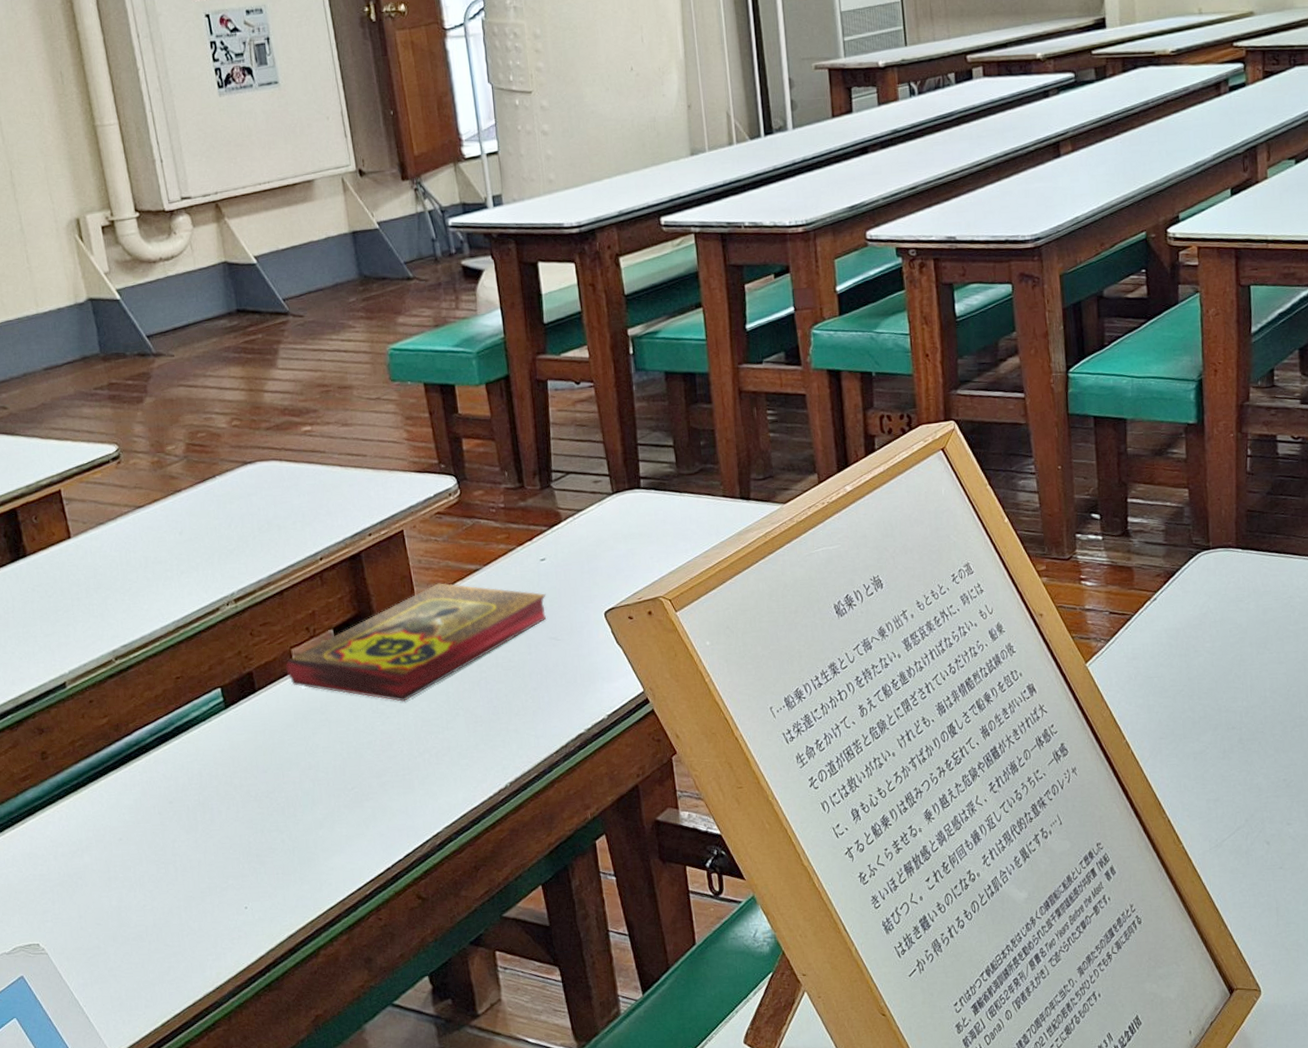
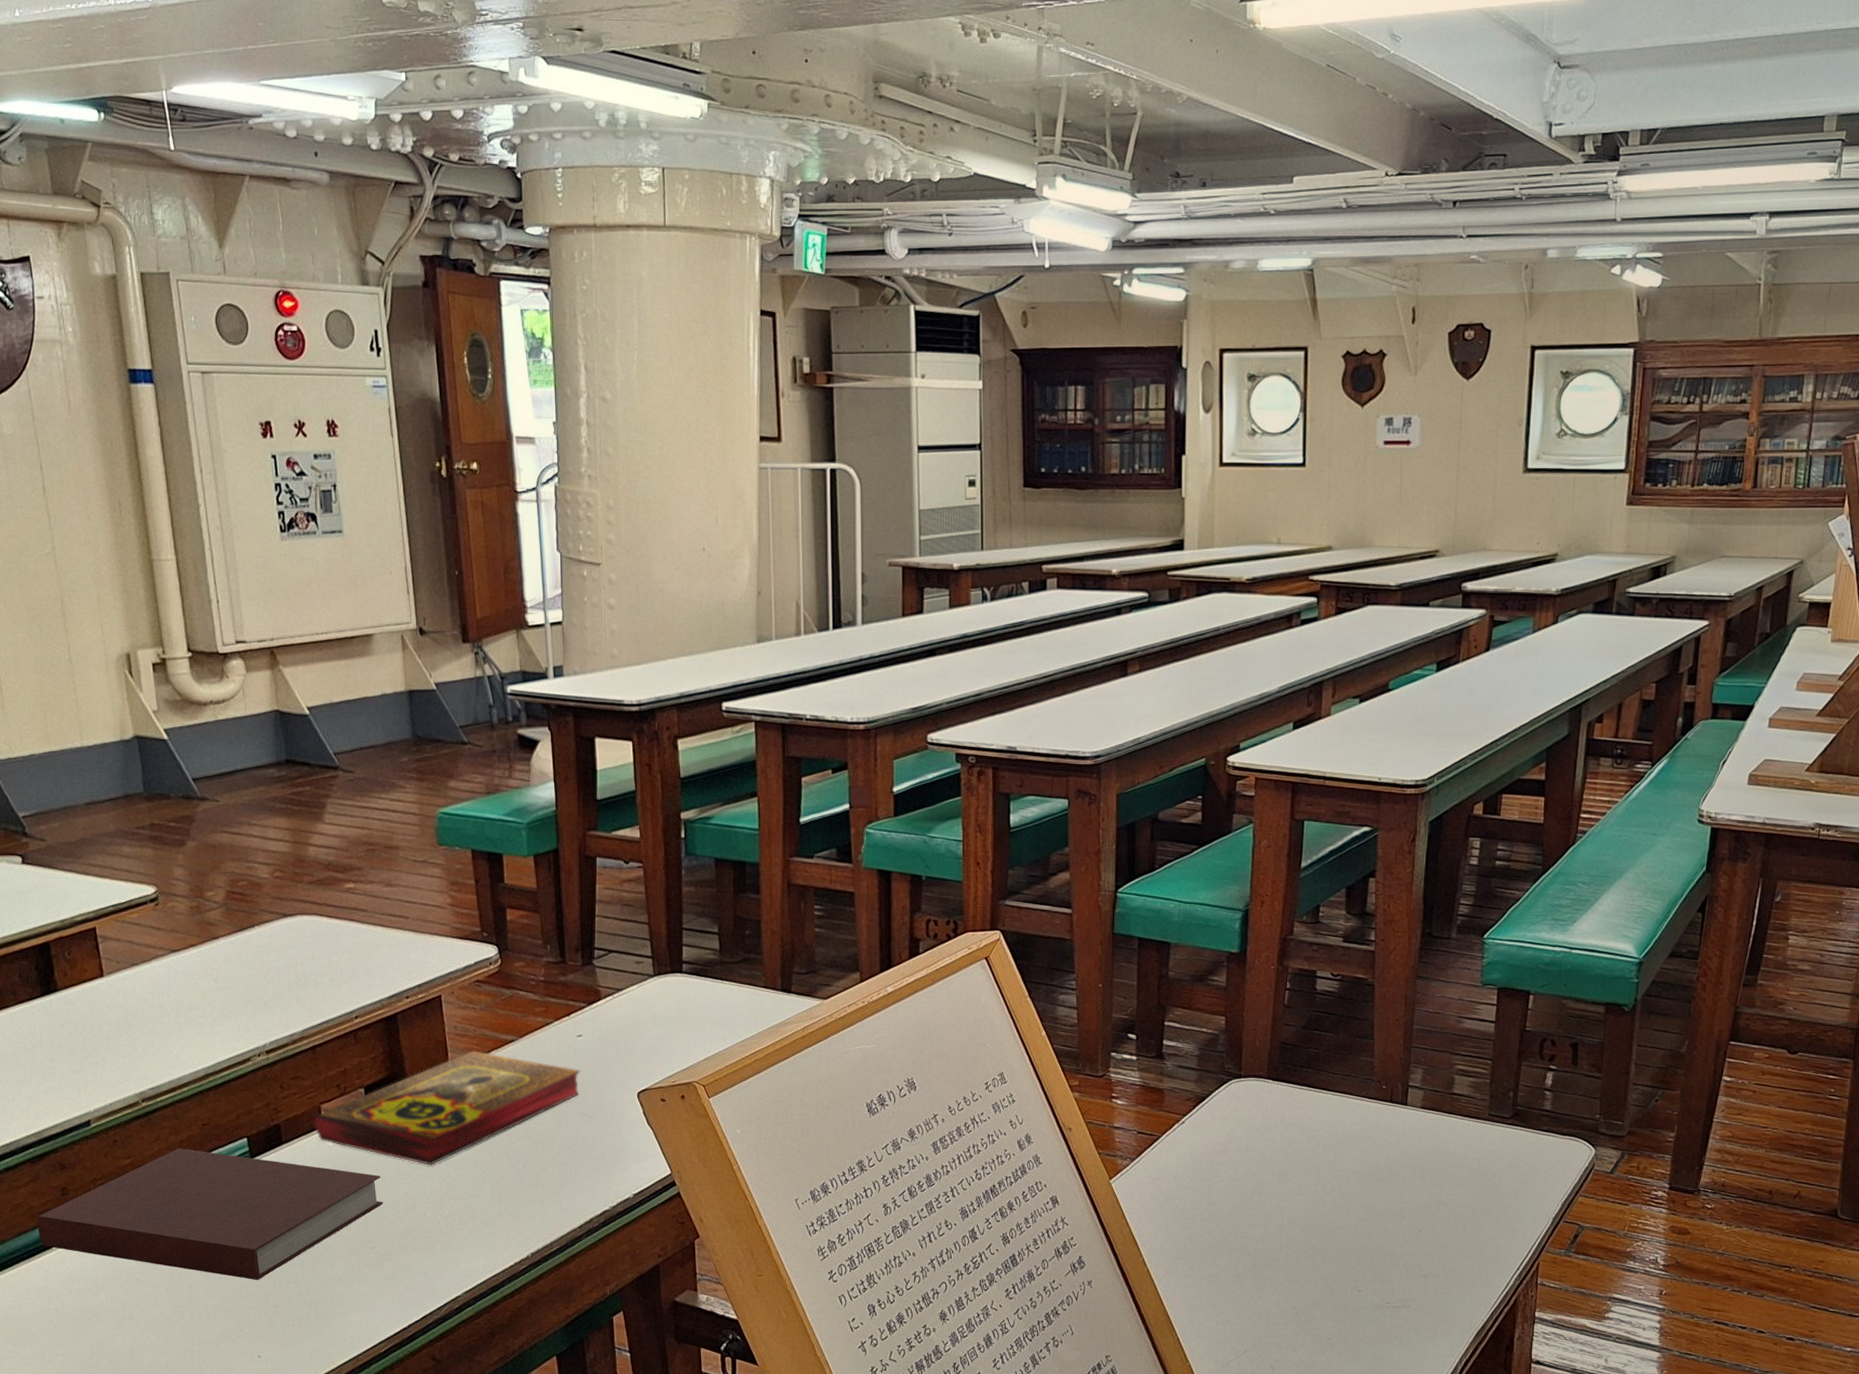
notebook: none [19,703,359,831] -> present [37,1148,383,1280]

